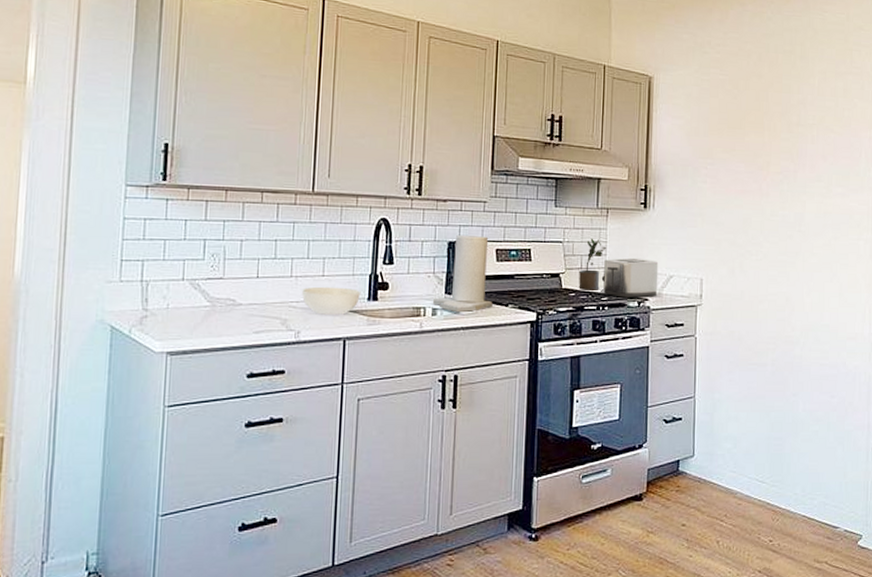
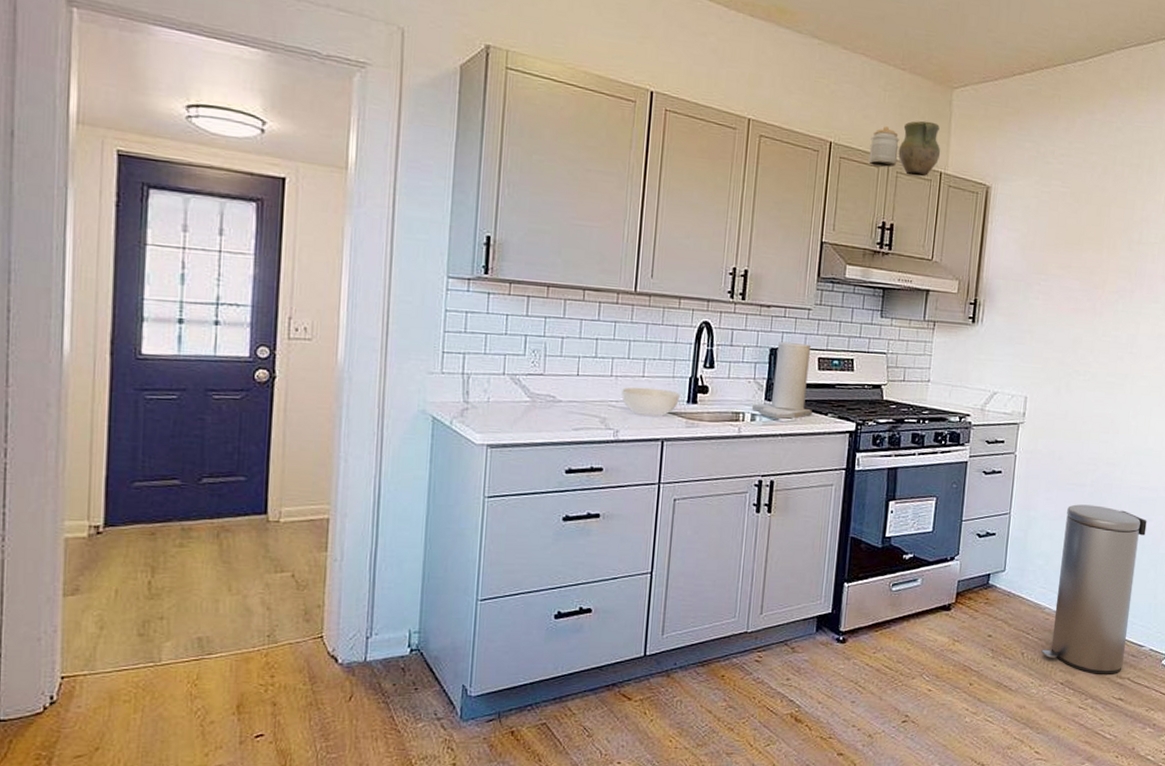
jar: none [535,24,563,63] -> present [868,126,900,168]
ceramic jug: none [562,17,603,70] -> present [898,120,941,177]
potted plant: present [579,238,606,292] -> none [900,350,931,405]
toaster: present [601,257,659,299] -> none [923,372,983,414]
pedal bin: none [736,384,830,560] -> present [1041,504,1147,674]

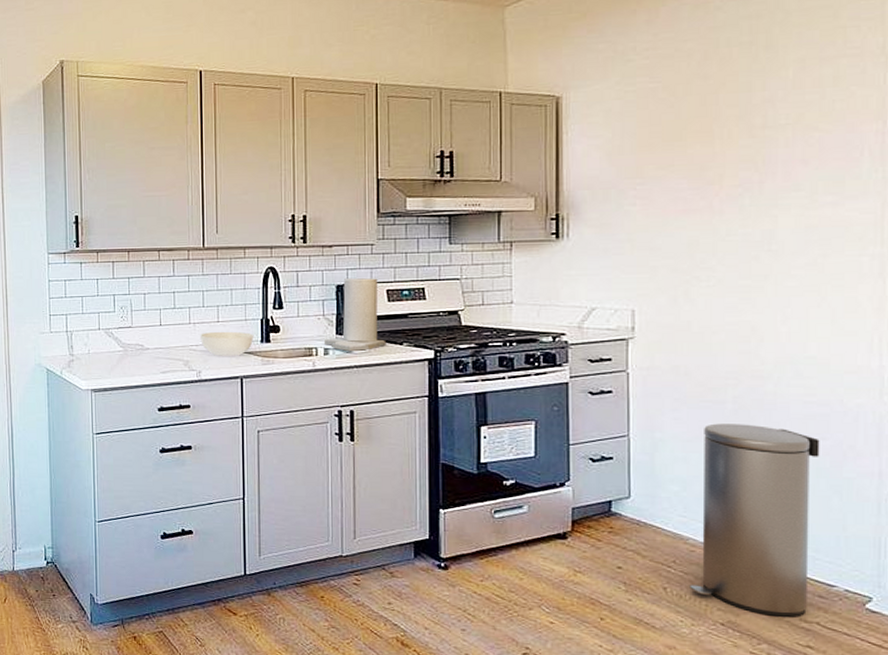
jar: present [868,126,900,168] -> none [418,58,450,98]
ceramic jug: present [898,120,941,177] -> none [450,44,498,101]

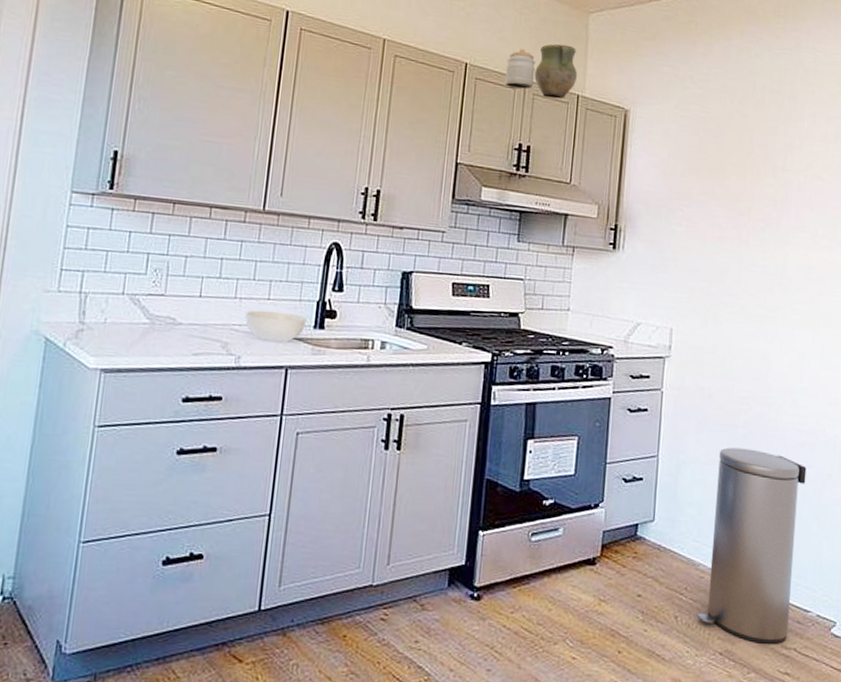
paper towel: present [325,278,386,352] -> none [382,265,446,348]
jar: none [418,58,450,98] -> present [504,49,536,89]
ceramic jug: none [450,44,498,101] -> present [534,44,578,99]

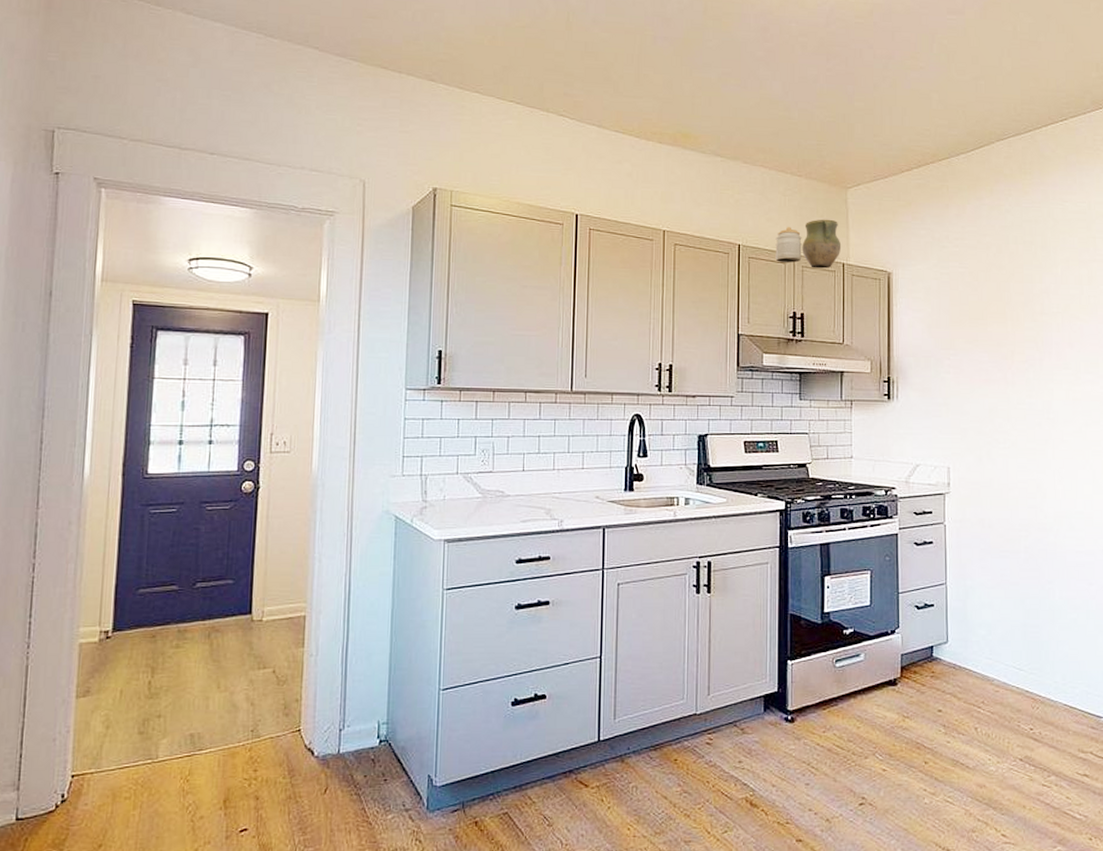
bowl: present [244,310,308,343] -> none [563,478,618,506]
pedal bin: present [697,447,807,644] -> none [995,571,1088,749]

